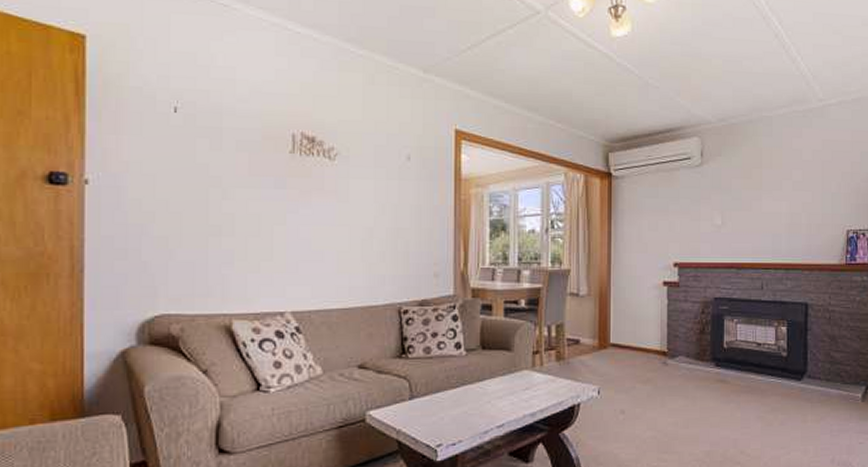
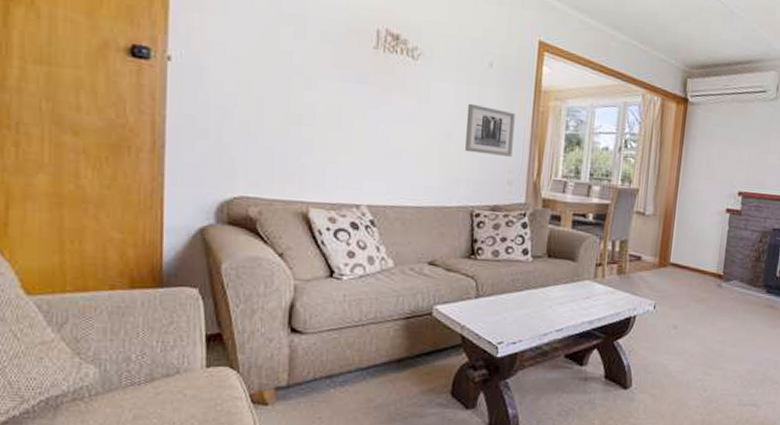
wall art: none [387,198,437,248] -> present [465,103,515,157]

